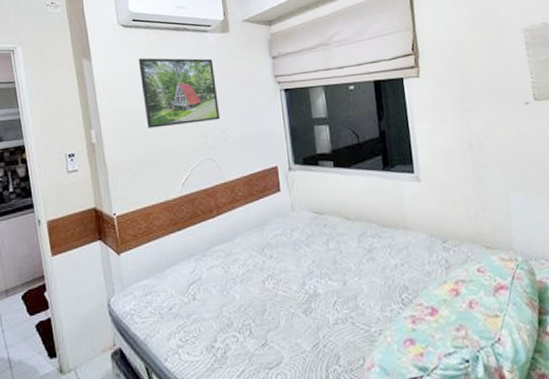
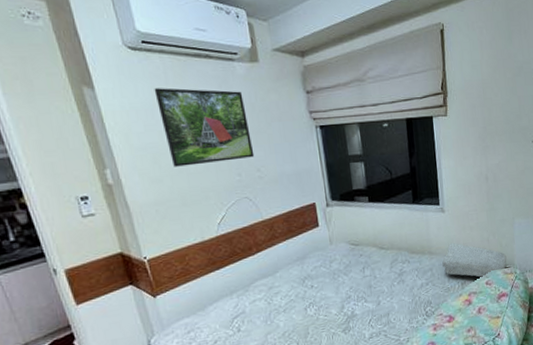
soap bar: none [420,217,503,263] -> present [442,242,507,278]

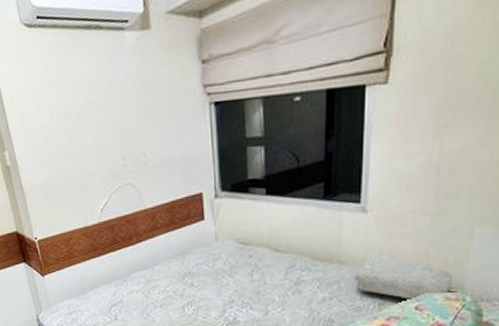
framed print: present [154,88,255,167] -> none [46,65,140,150]

